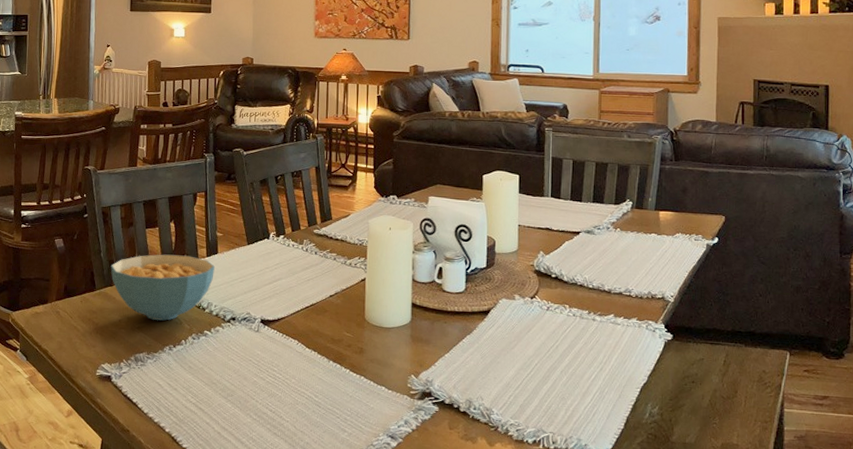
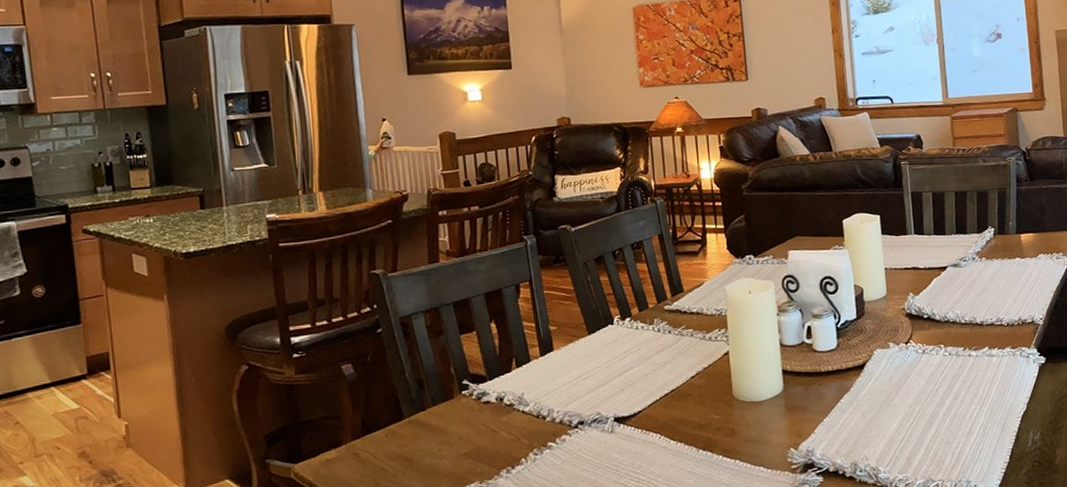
cereal bowl: present [110,254,215,321] -> none [420,358,552,442]

